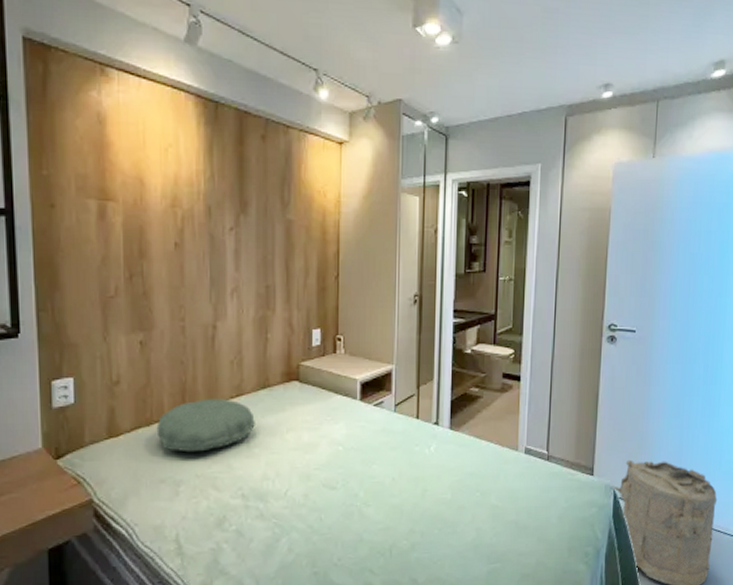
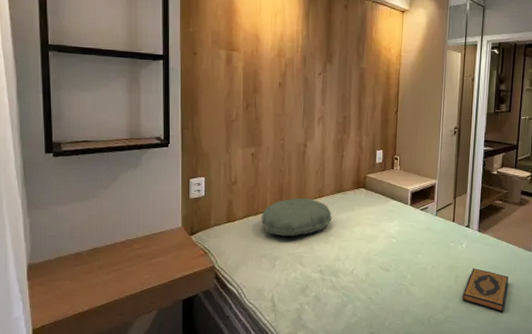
hardback book: none [432,477,491,533] -> present [462,268,508,313]

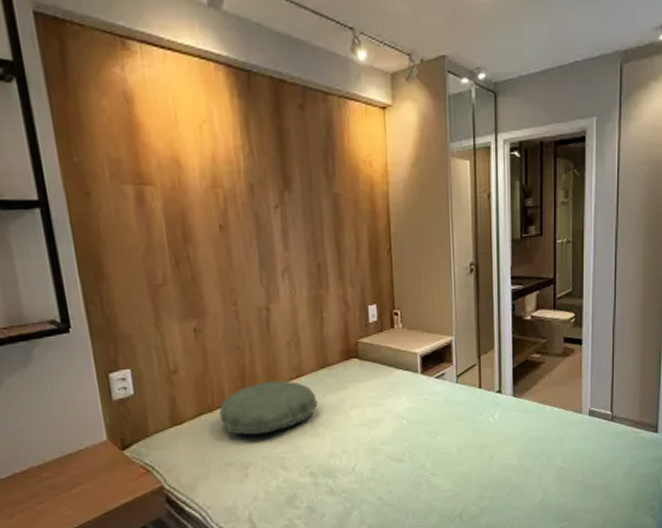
hardback book: present [462,268,508,313] -> none [500,443,556,494]

